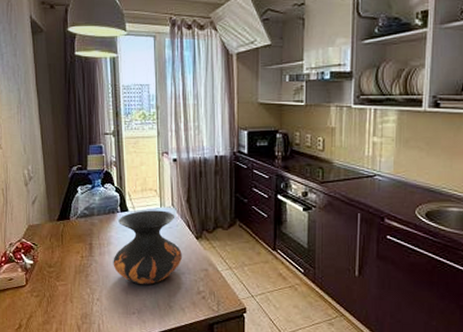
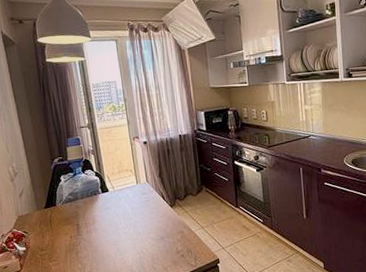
vase: present [113,210,182,284] -> none [99,186,160,253]

